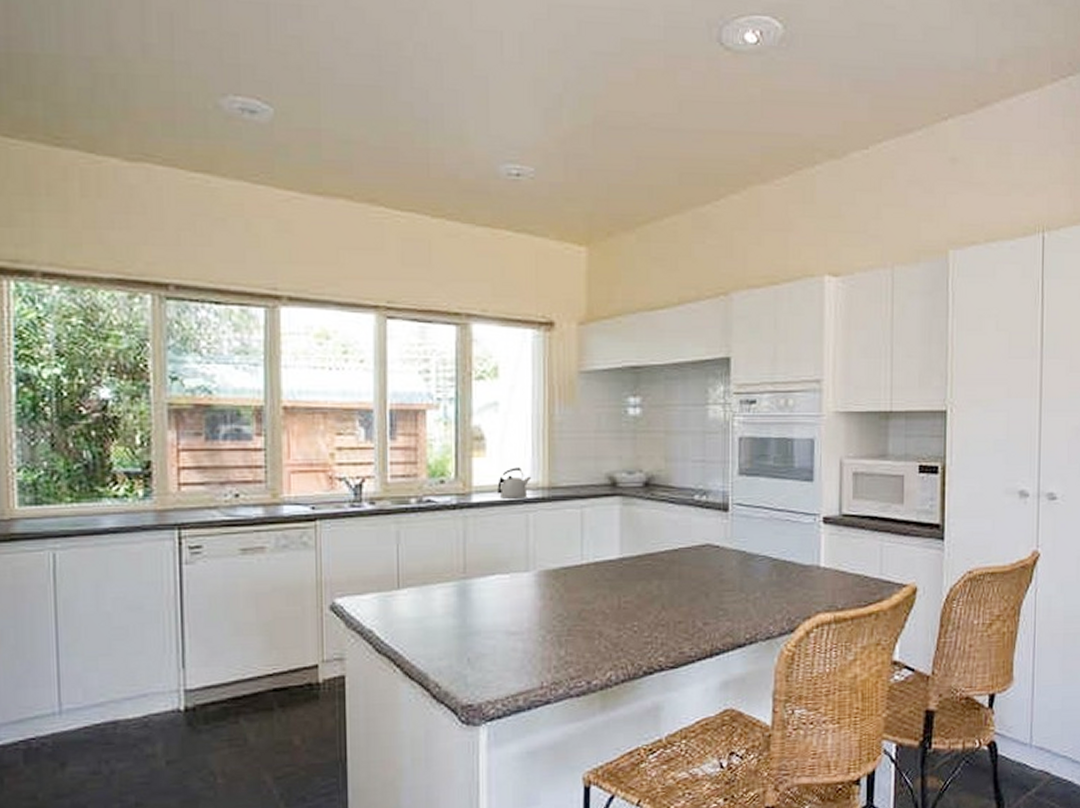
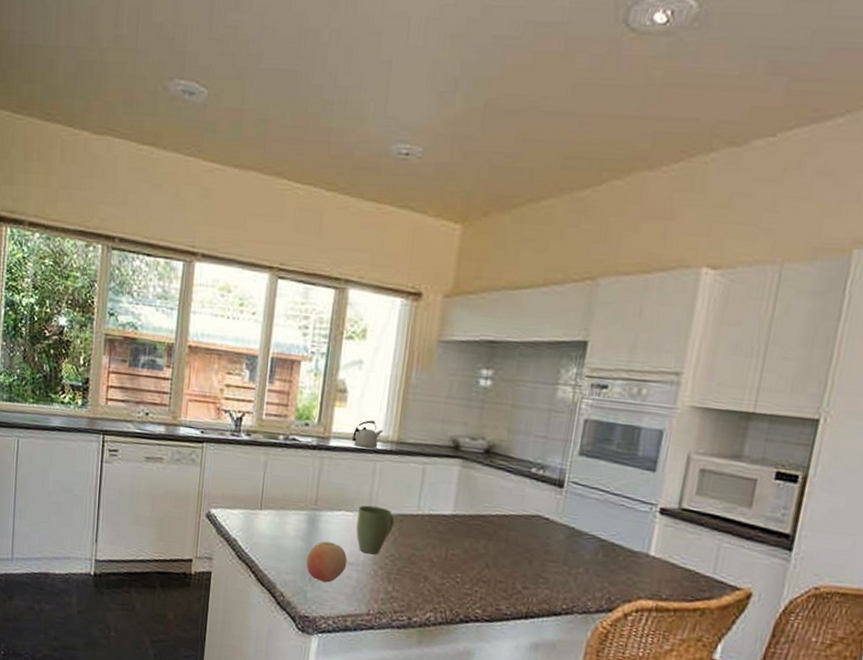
fruit: none [462,612,510,661] -> present [306,541,347,583]
mug: none [515,563,557,618] -> present [356,505,394,554]

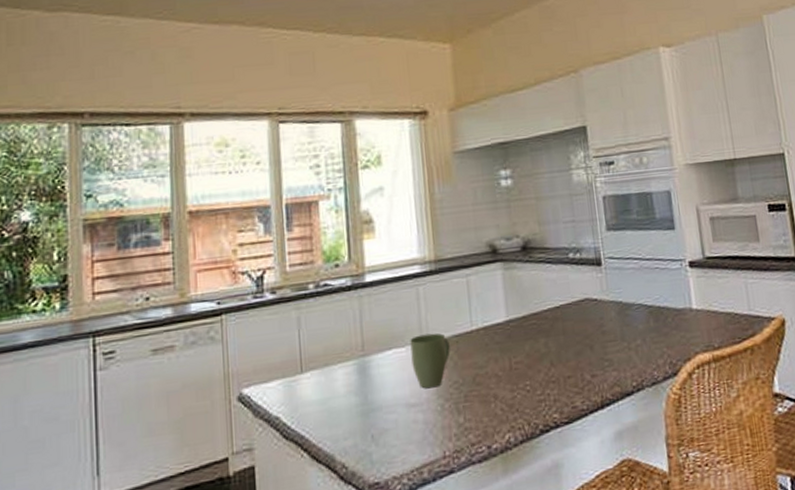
fruit: present [306,541,347,583] -> none [364,387,410,436]
kettle: present [352,420,384,449] -> none [388,245,419,276]

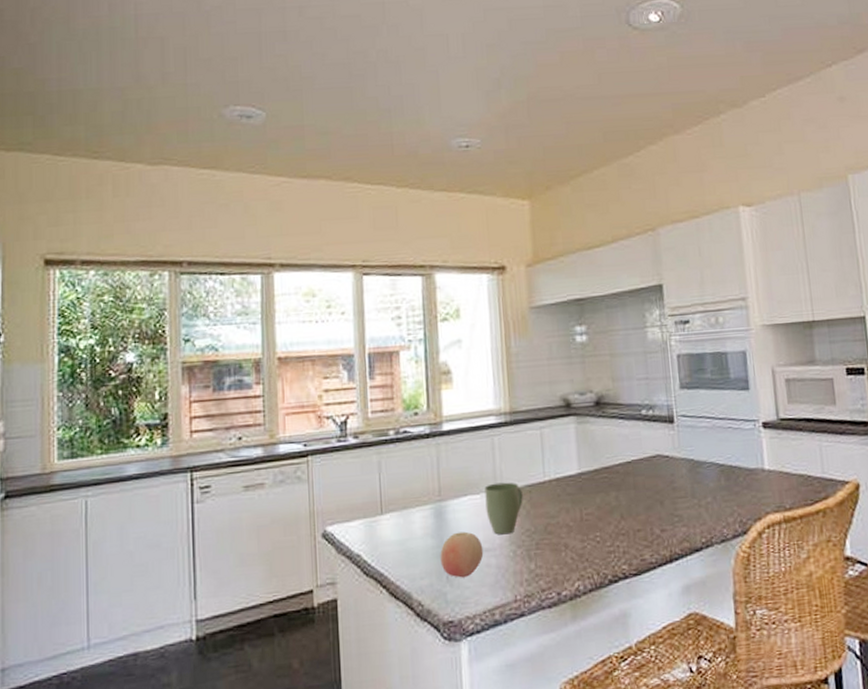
fruit: none [364,387,410,436] -> present [440,531,484,578]

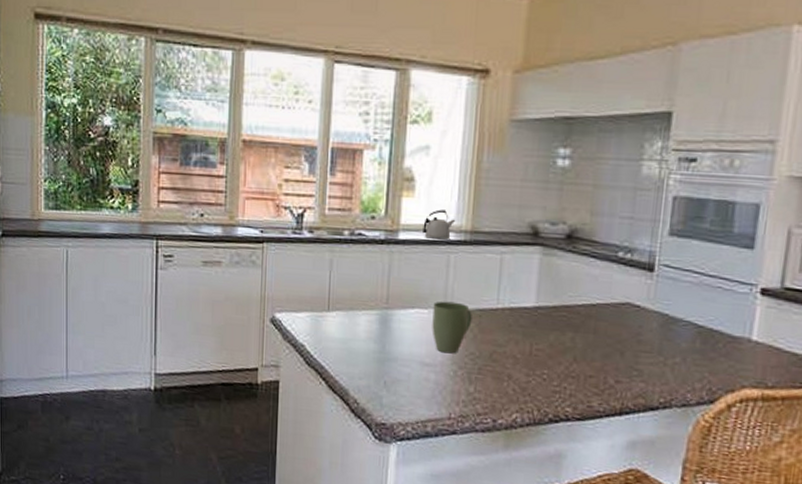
fruit: present [440,531,484,578] -> none [380,342,424,387]
kettle: none [464,396,495,425] -> present [423,209,456,240]

